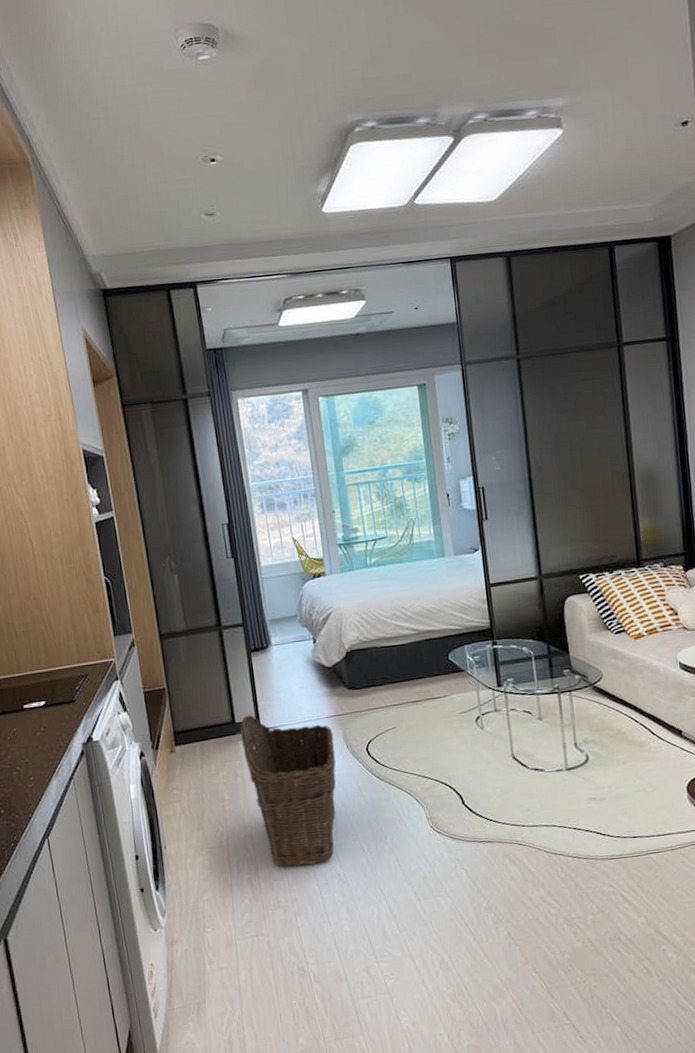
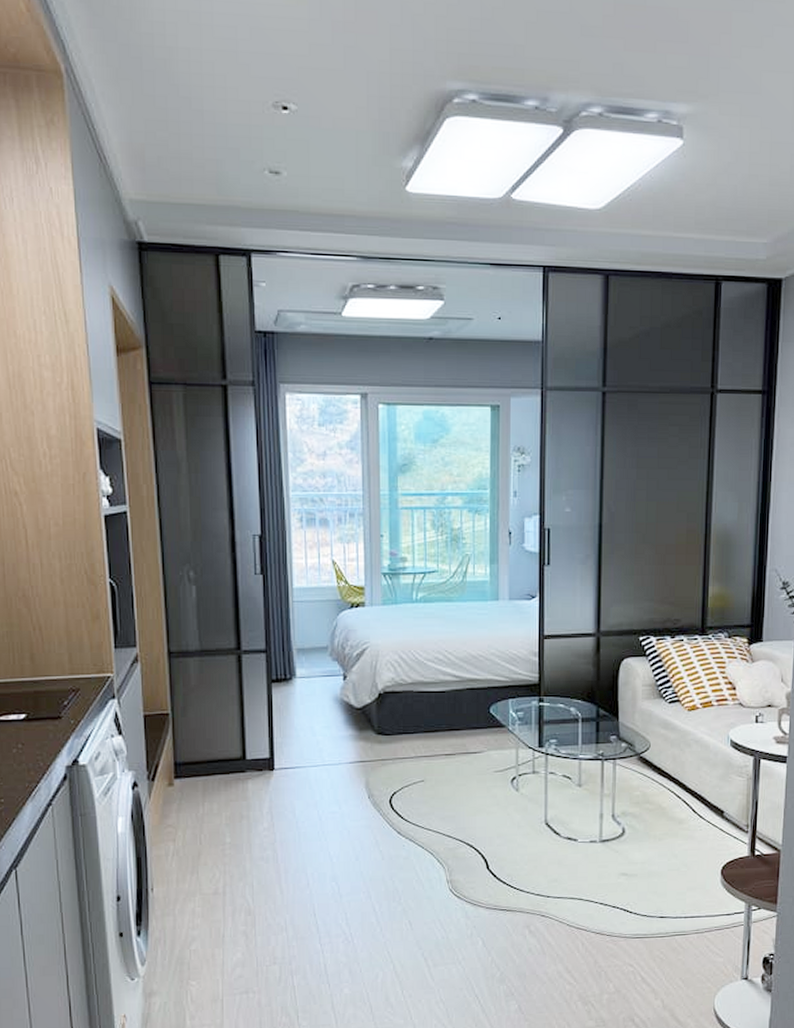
wicker basket: present [240,714,336,867] -> none [251,751,355,921]

